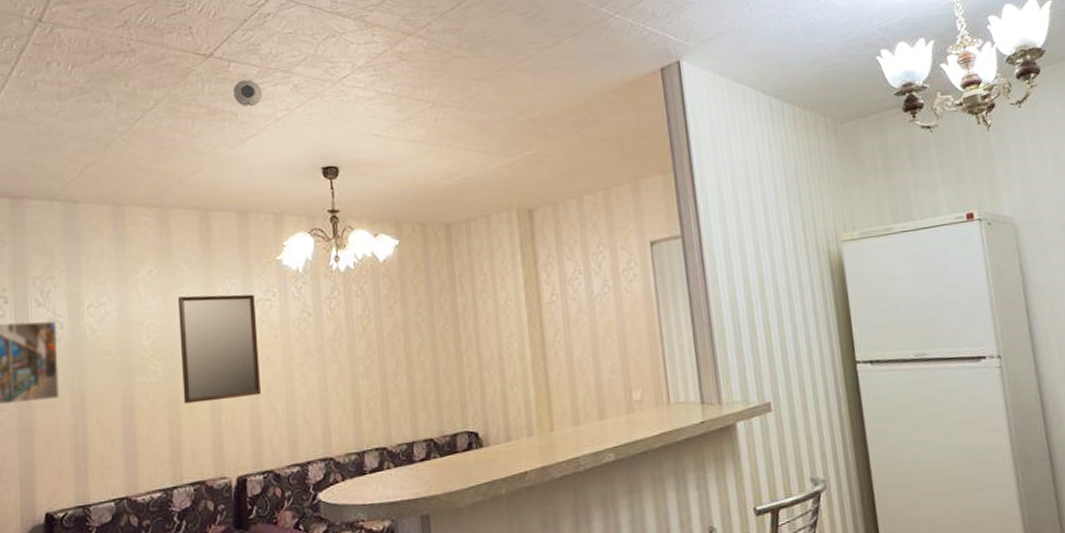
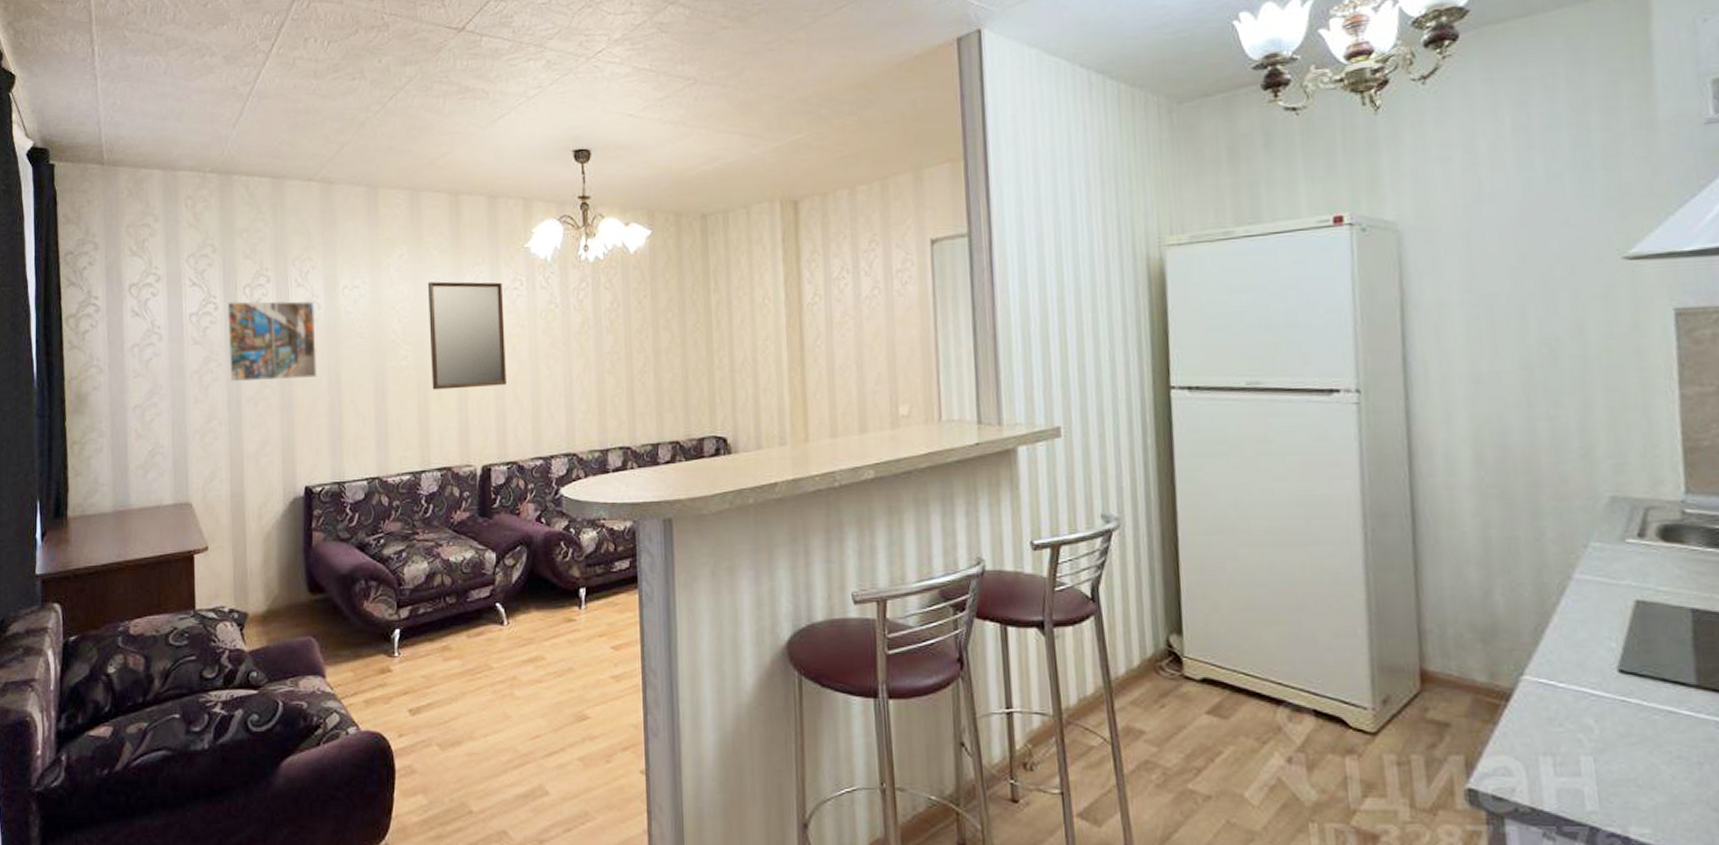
smoke detector: present [233,79,263,107] -> none [485,55,515,85]

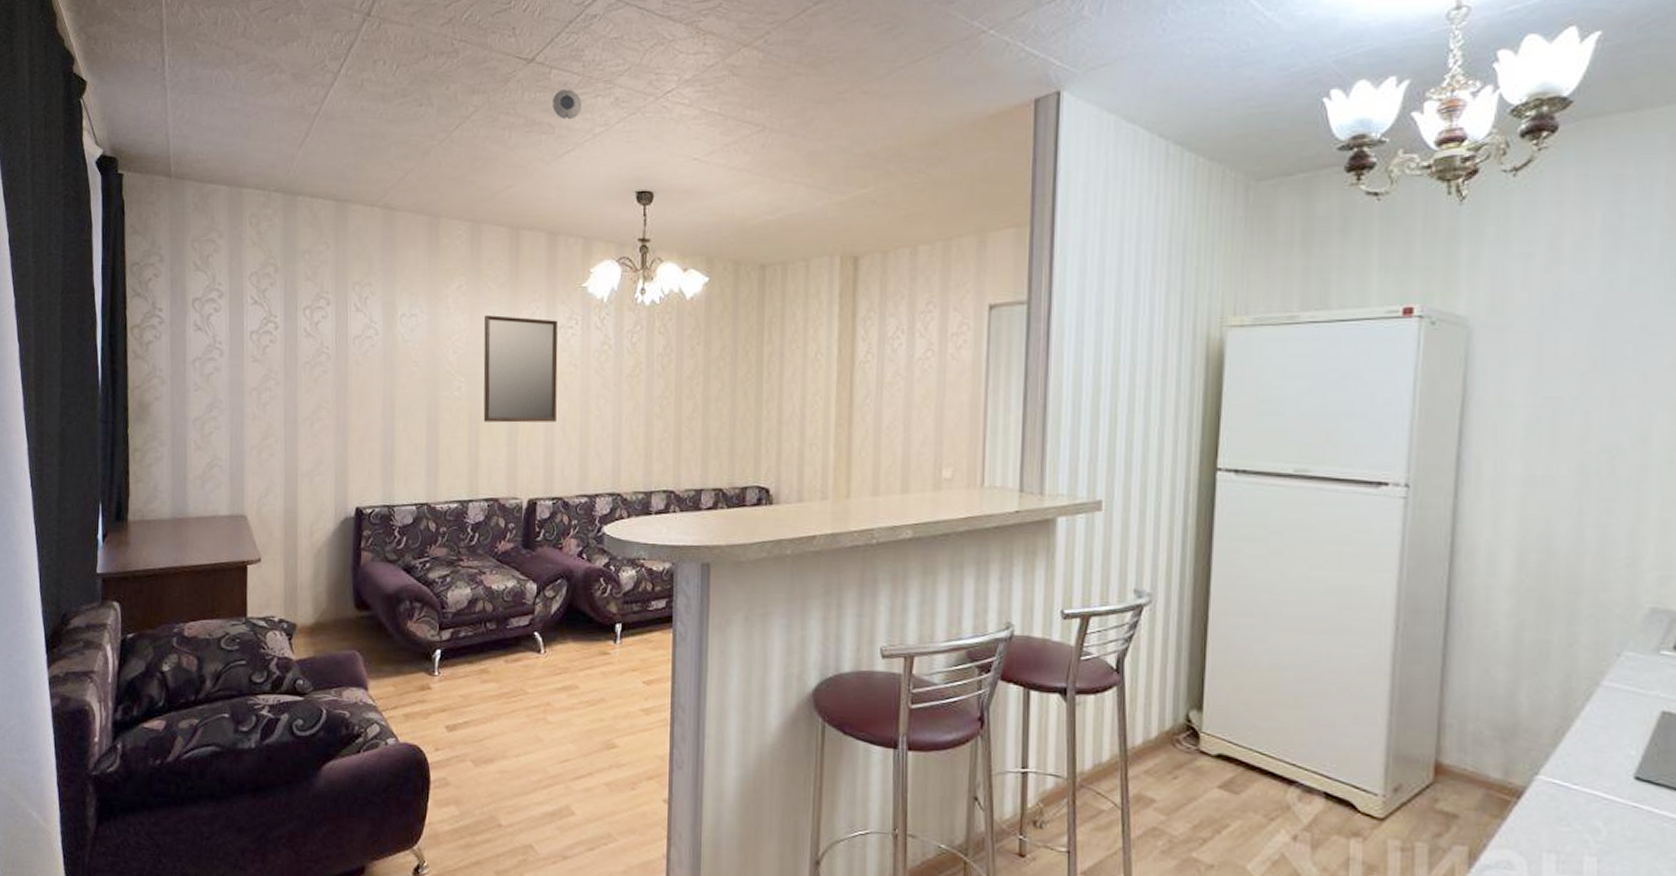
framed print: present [226,300,318,382] -> none [286,322,373,402]
smoke detector: none [485,55,515,85] -> present [552,89,583,120]

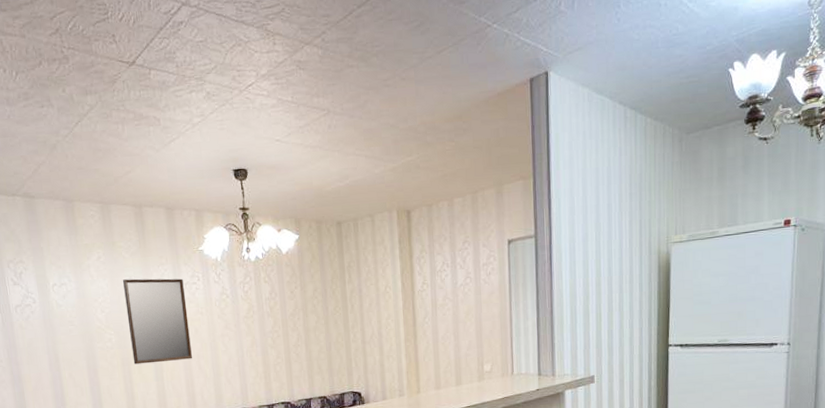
smoke detector: present [552,89,583,120] -> none [155,87,181,113]

